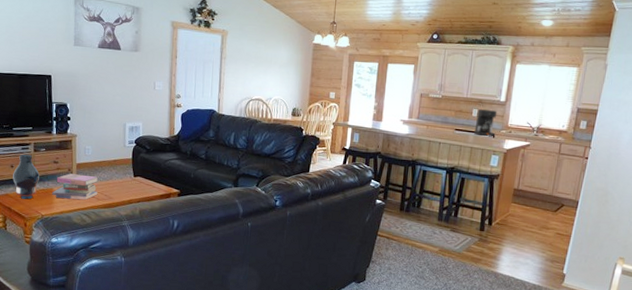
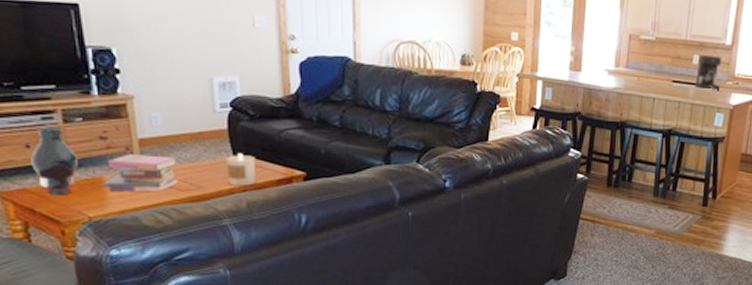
candle: none [128,175,148,199] -> present [226,153,257,186]

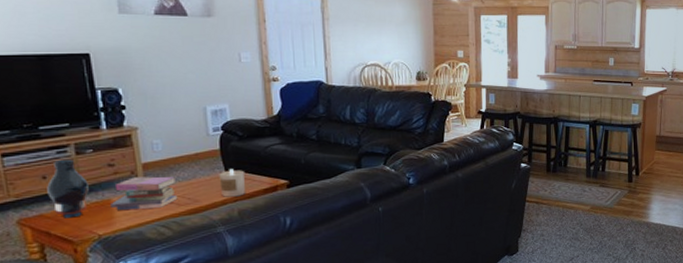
coffee maker: present [695,55,722,90] -> none [613,58,634,86]

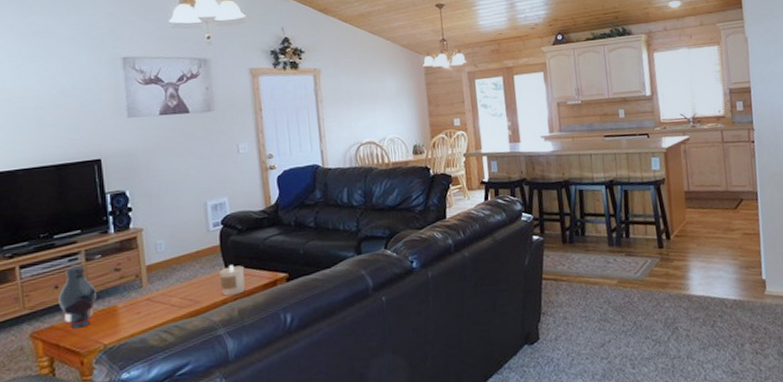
books: present [111,176,178,210] -> none [116,277,180,317]

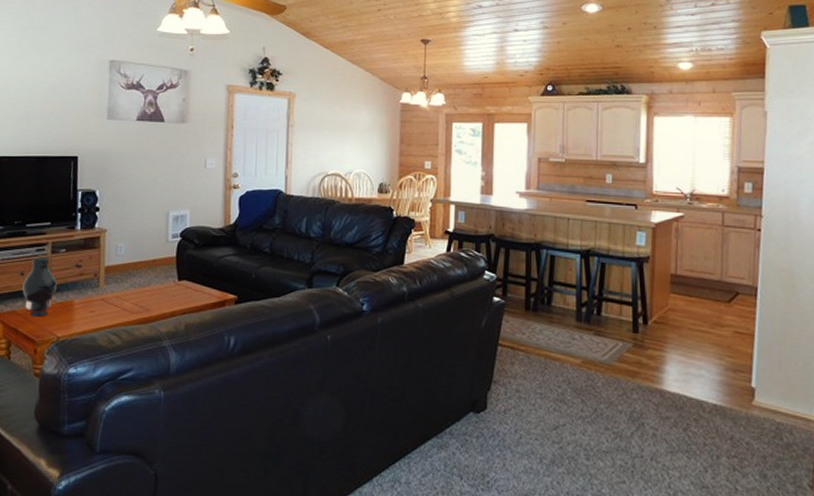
candle: present [219,265,246,296] -> none [171,278,197,309]

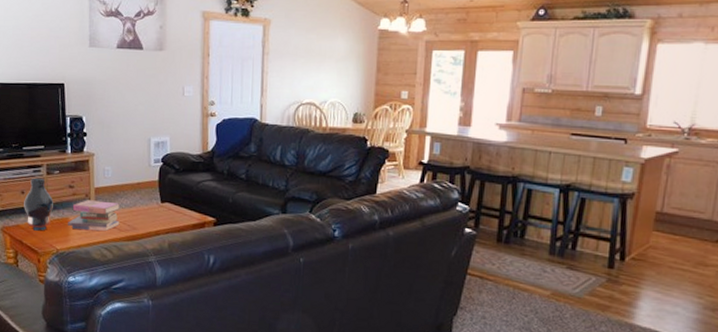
books: none [72,280,132,315] -> present [68,200,120,232]

